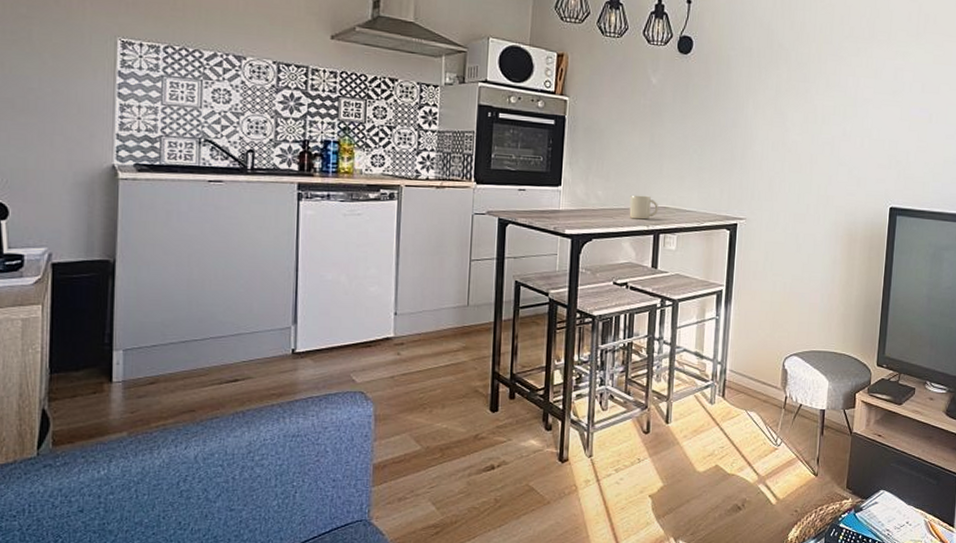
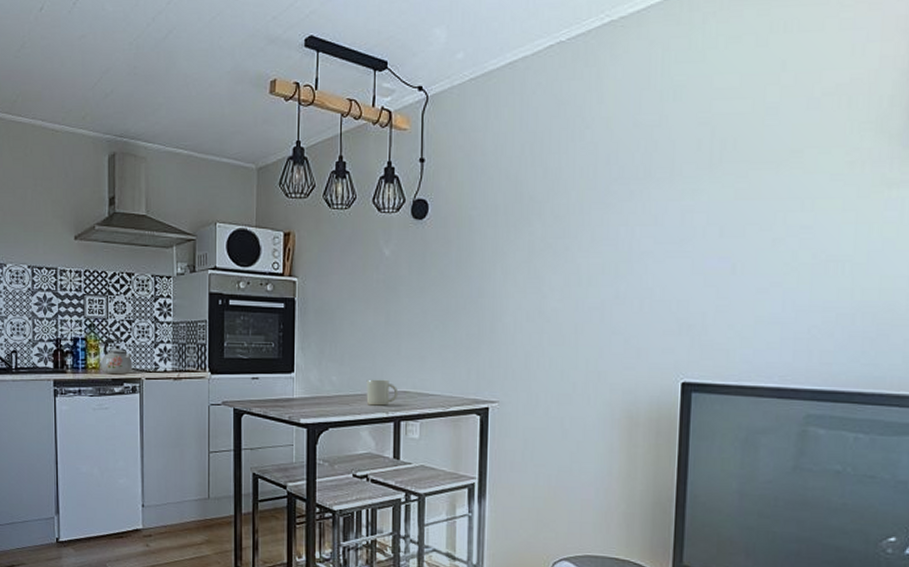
kettle: none [354,143,392,182] -> present [100,338,133,376]

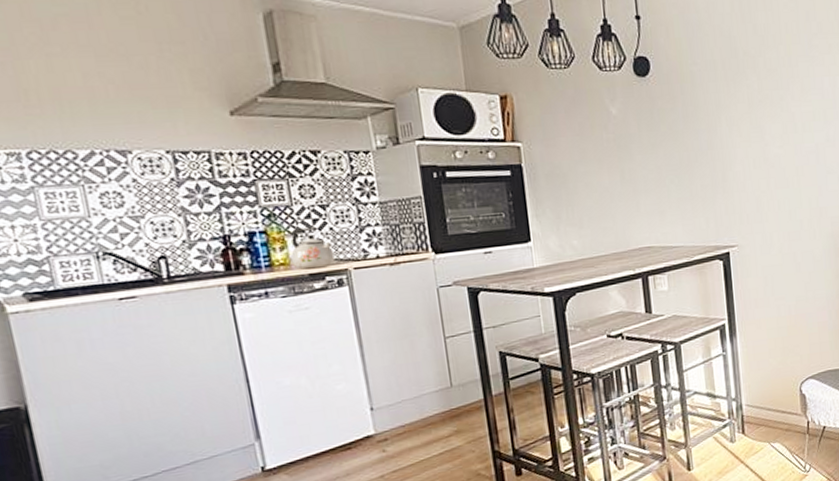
mug: present [366,379,399,406] -> none [609,237,643,265]

